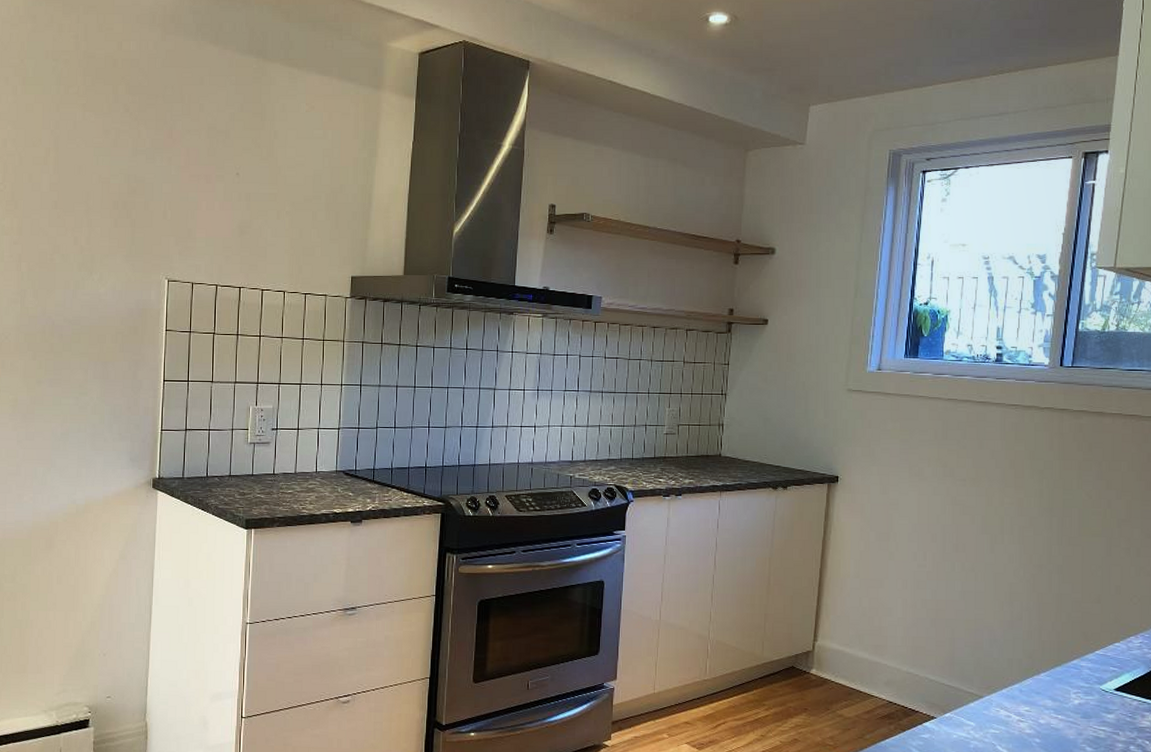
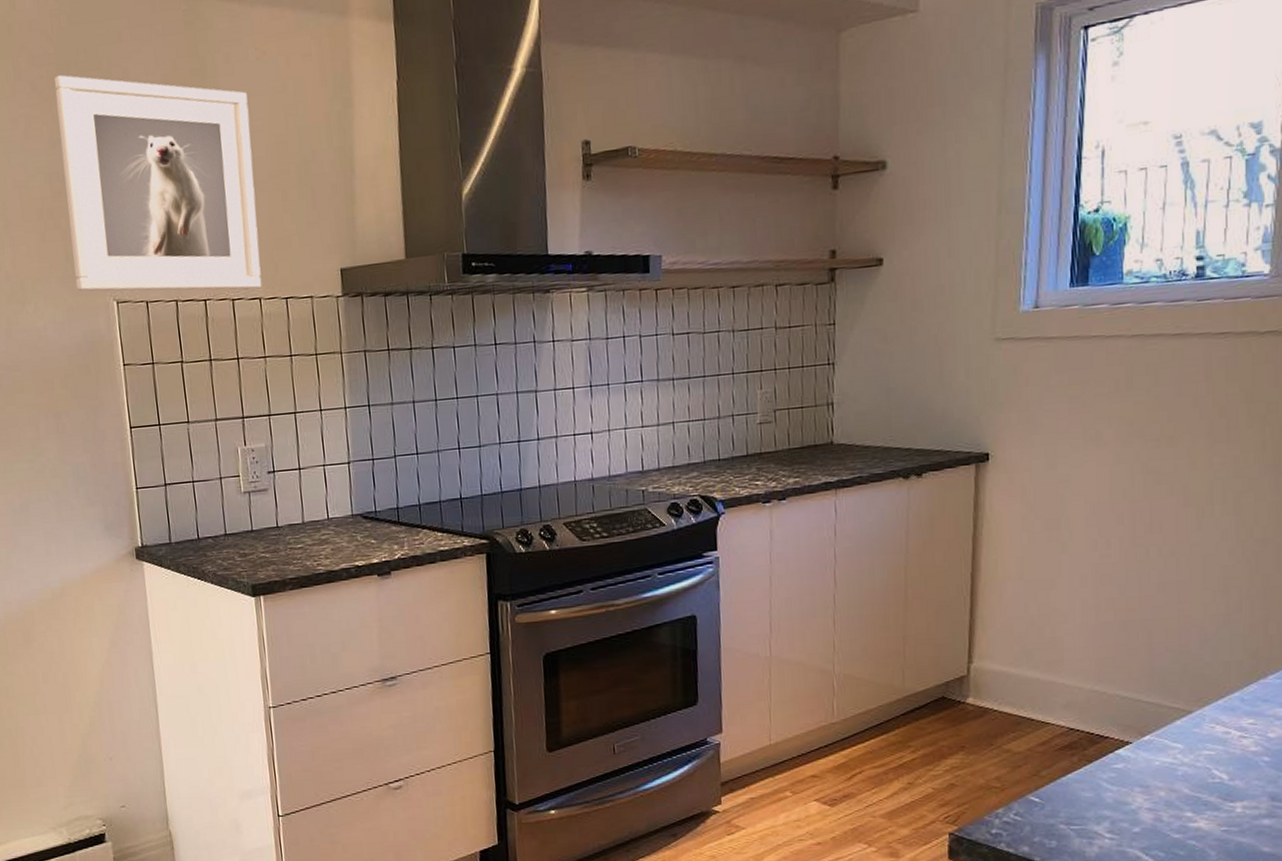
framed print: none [136,102,295,284] -> present [54,74,262,291]

